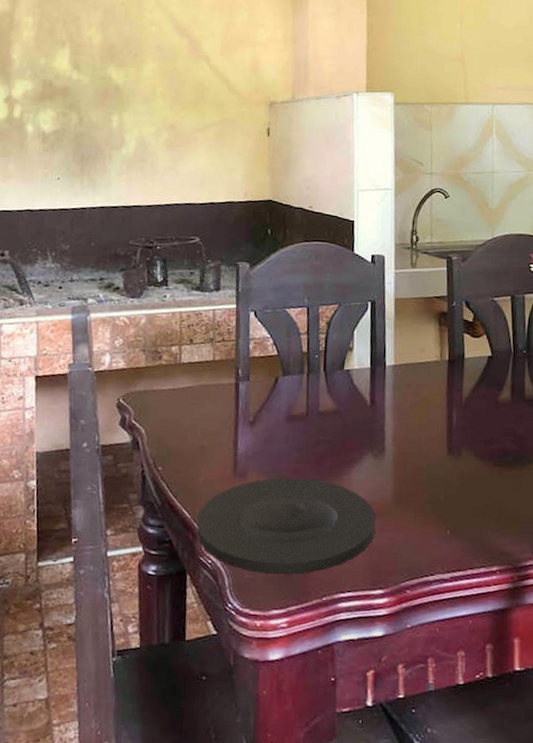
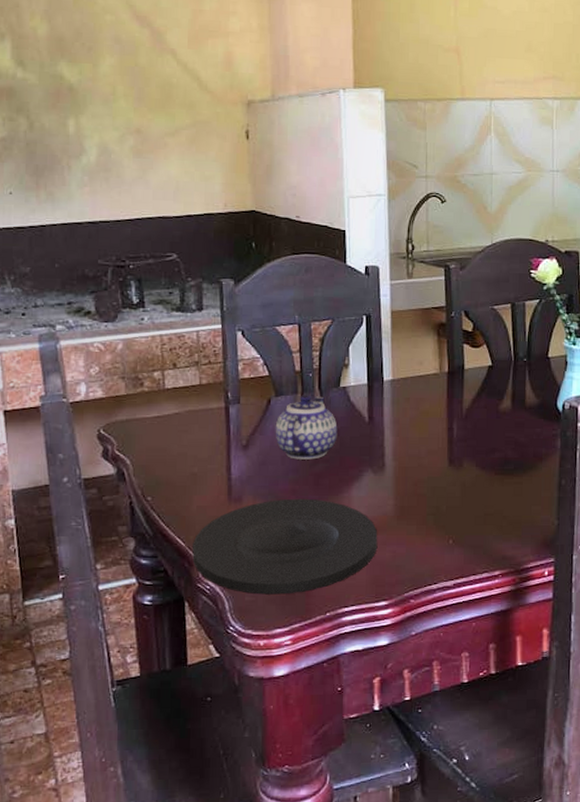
teapot: none [281,375,340,440] -> present [275,395,338,460]

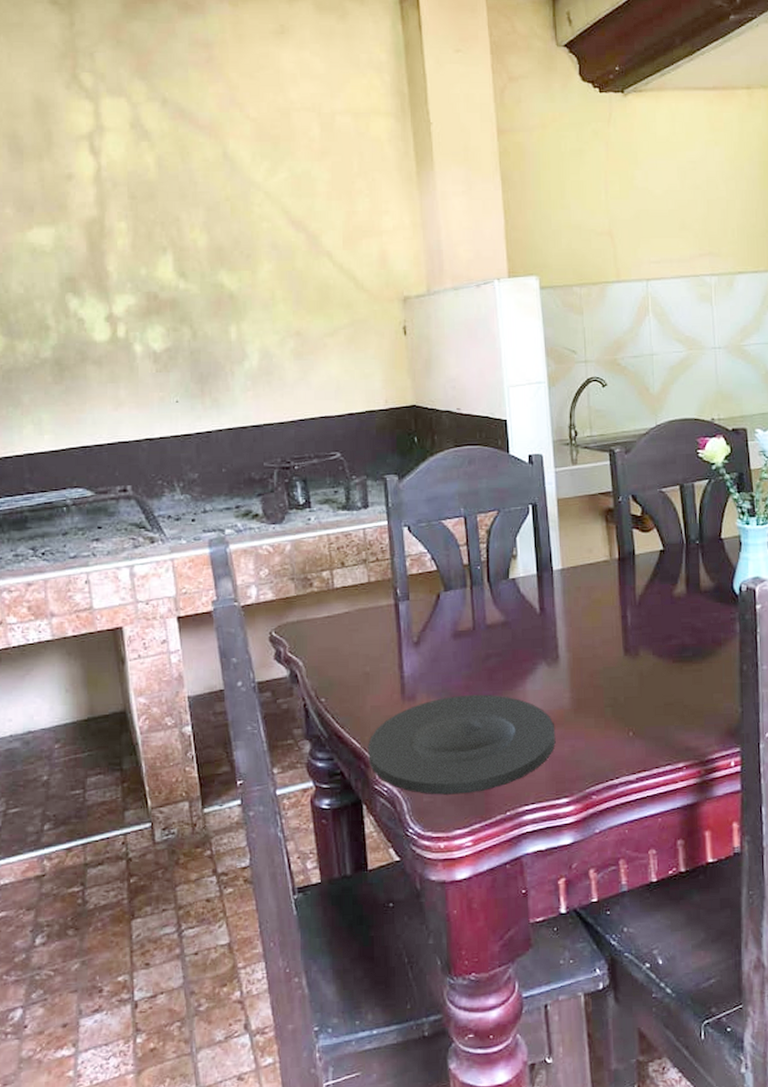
teapot: present [275,395,338,460] -> none [445,588,509,655]

